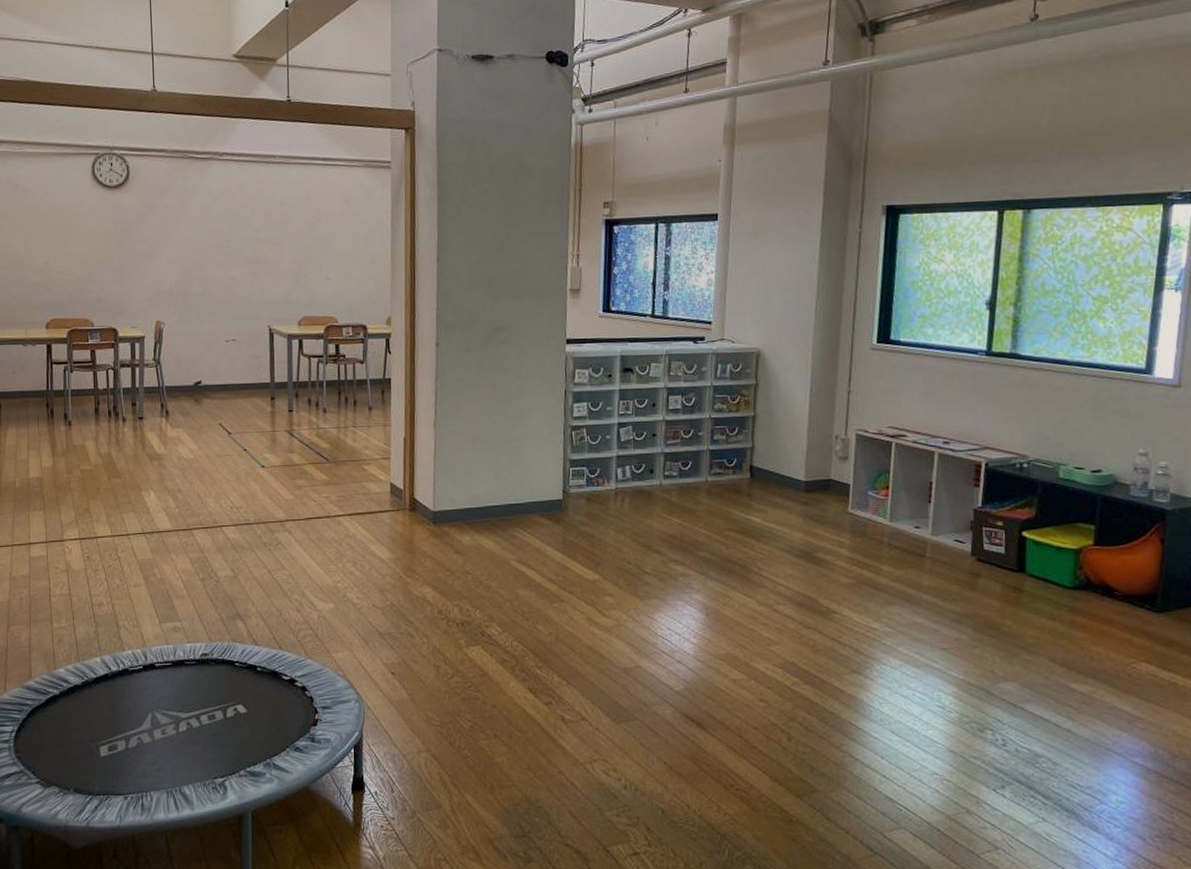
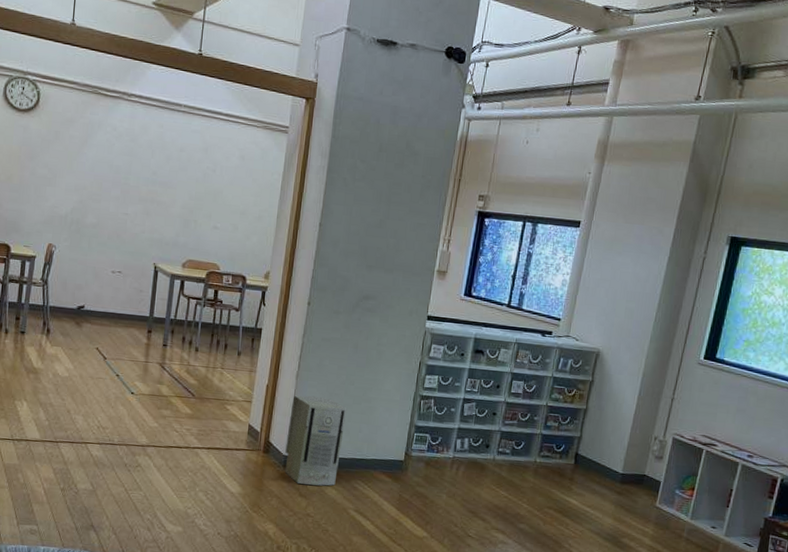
air purifier: none [433,442,494,540] -> present [284,395,347,486]

